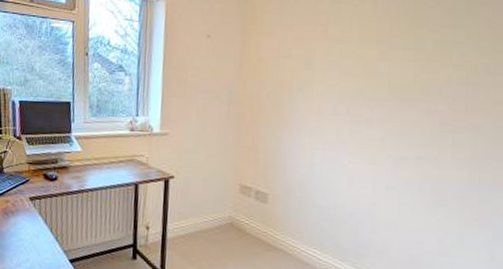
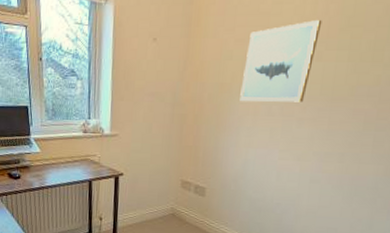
wall art: none [301,20,383,102] -> present [240,20,322,102]

